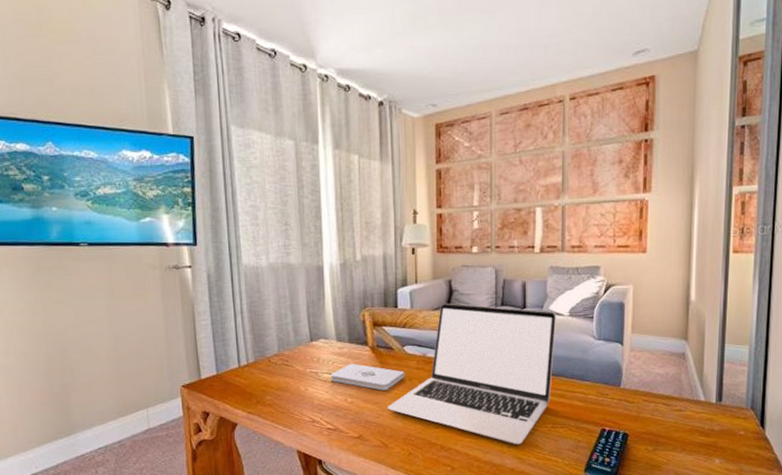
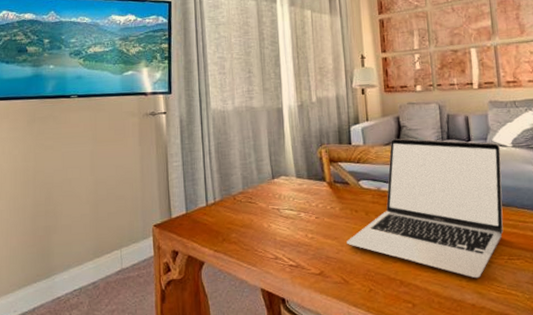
notepad: present [330,363,405,391] -> none [291,199,362,225]

